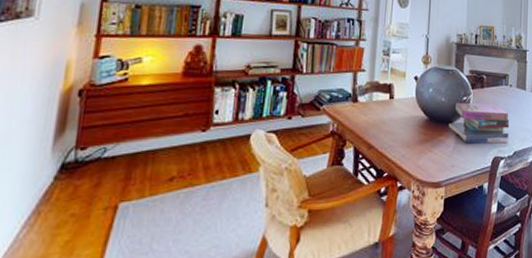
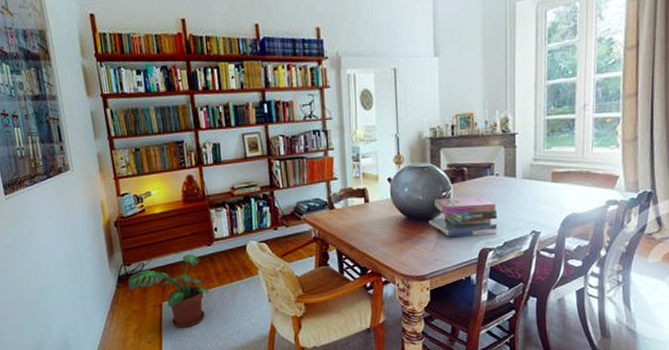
potted plant: none [72,140,191,240] -> present [127,254,210,328]

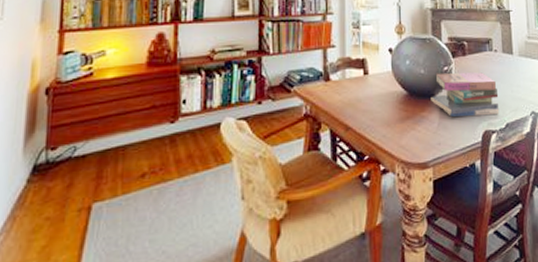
potted plant: present [127,254,210,328] -> none [45,133,164,242]

